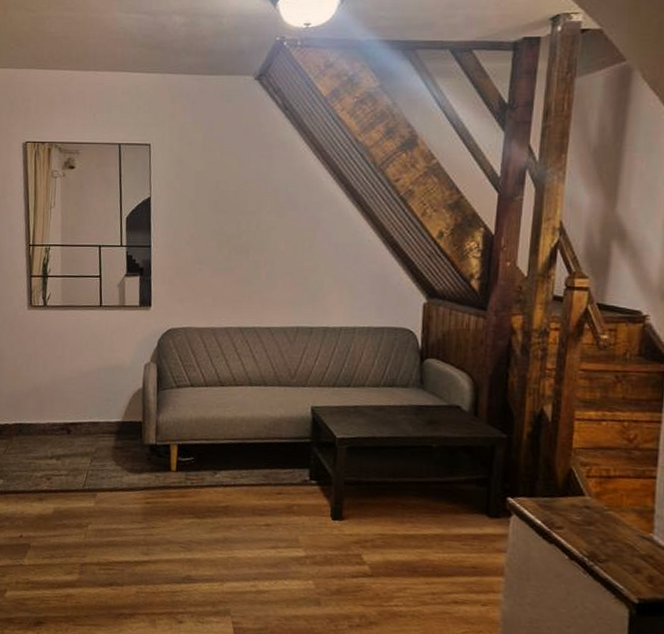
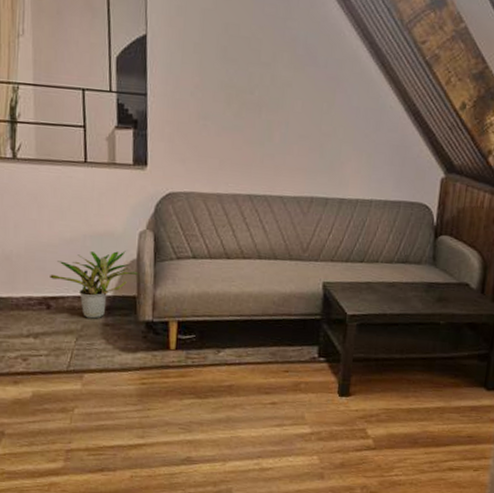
potted plant: none [70,381,145,443] -> present [50,250,140,319]

